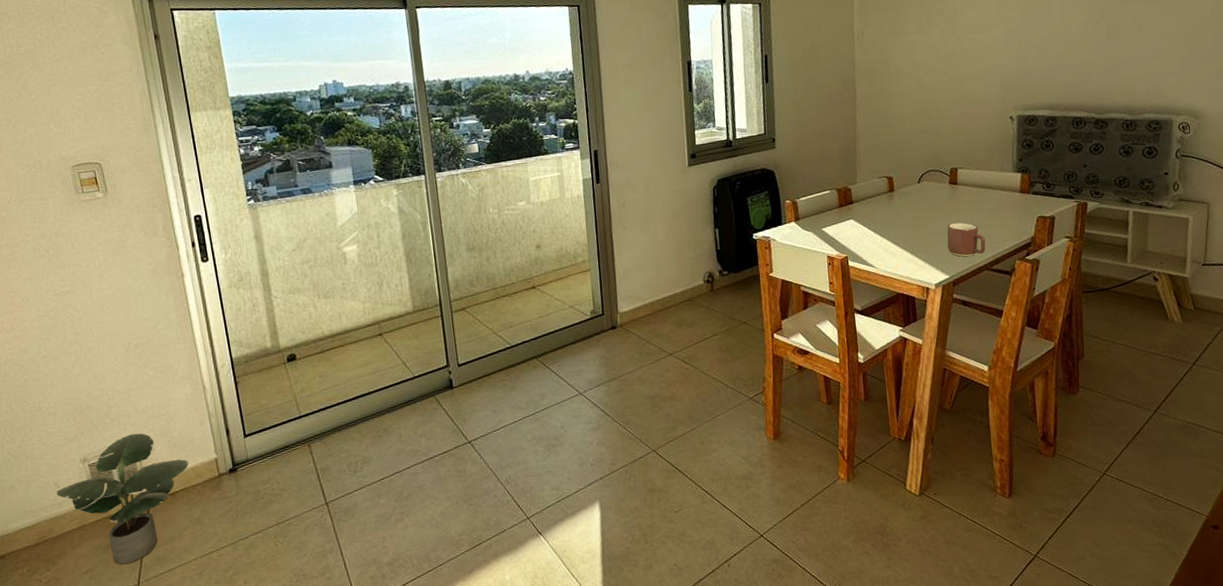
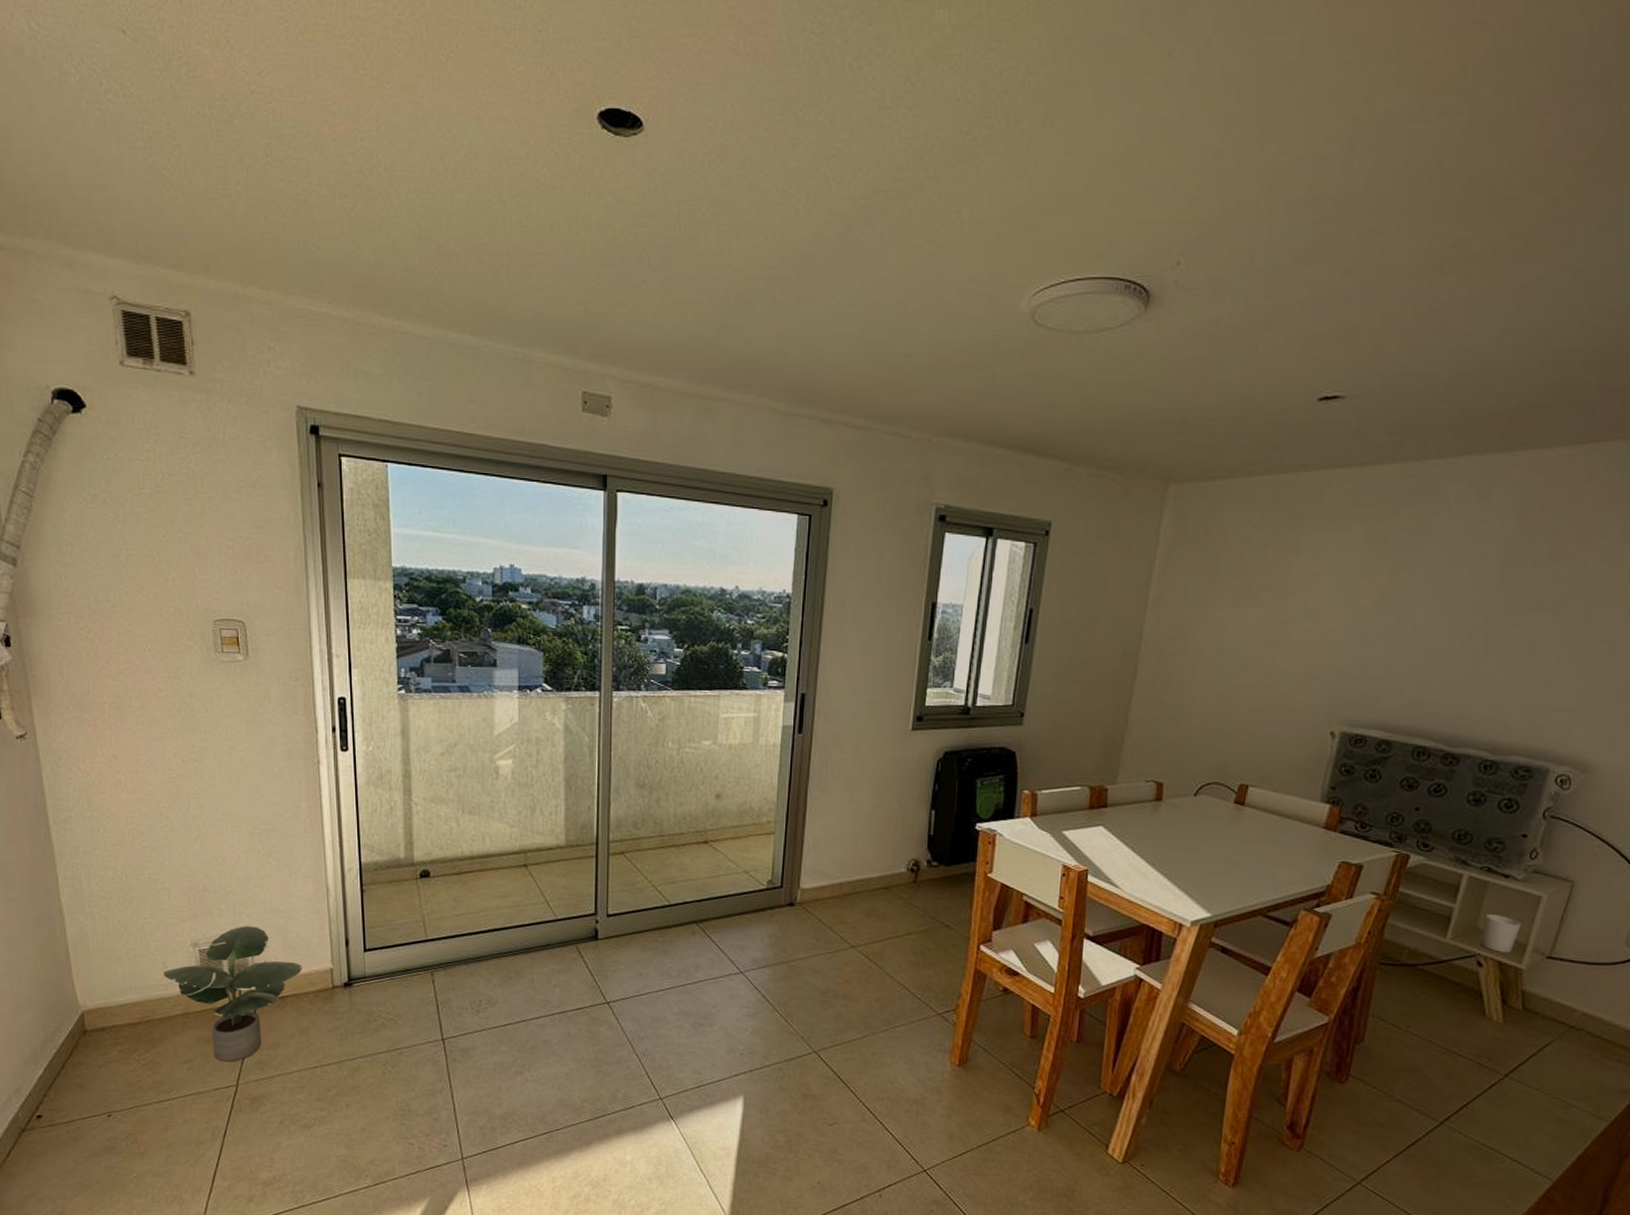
mug: present [947,222,986,257] -> none [1216,851,1267,896]
candle holder: none [1151,238,1179,268] -> present [1480,914,1522,953]

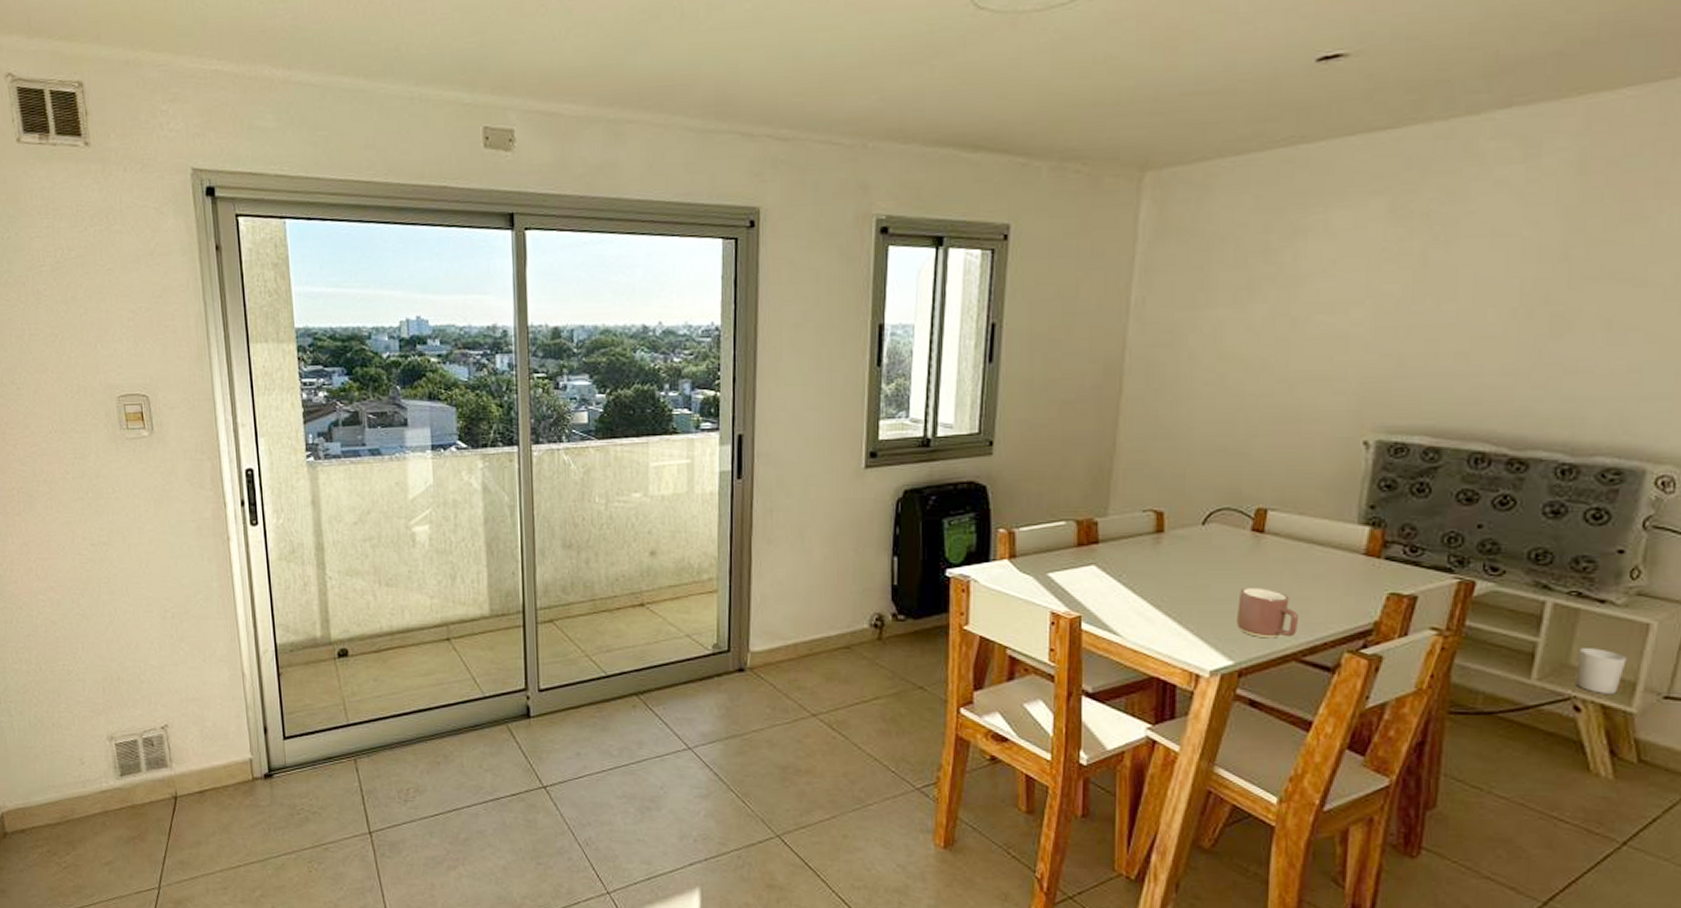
potted plant: present [163,926,303,1062] -> none [80,716,222,863]
mug: none [1216,851,1267,896] -> present [1237,587,1298,639]

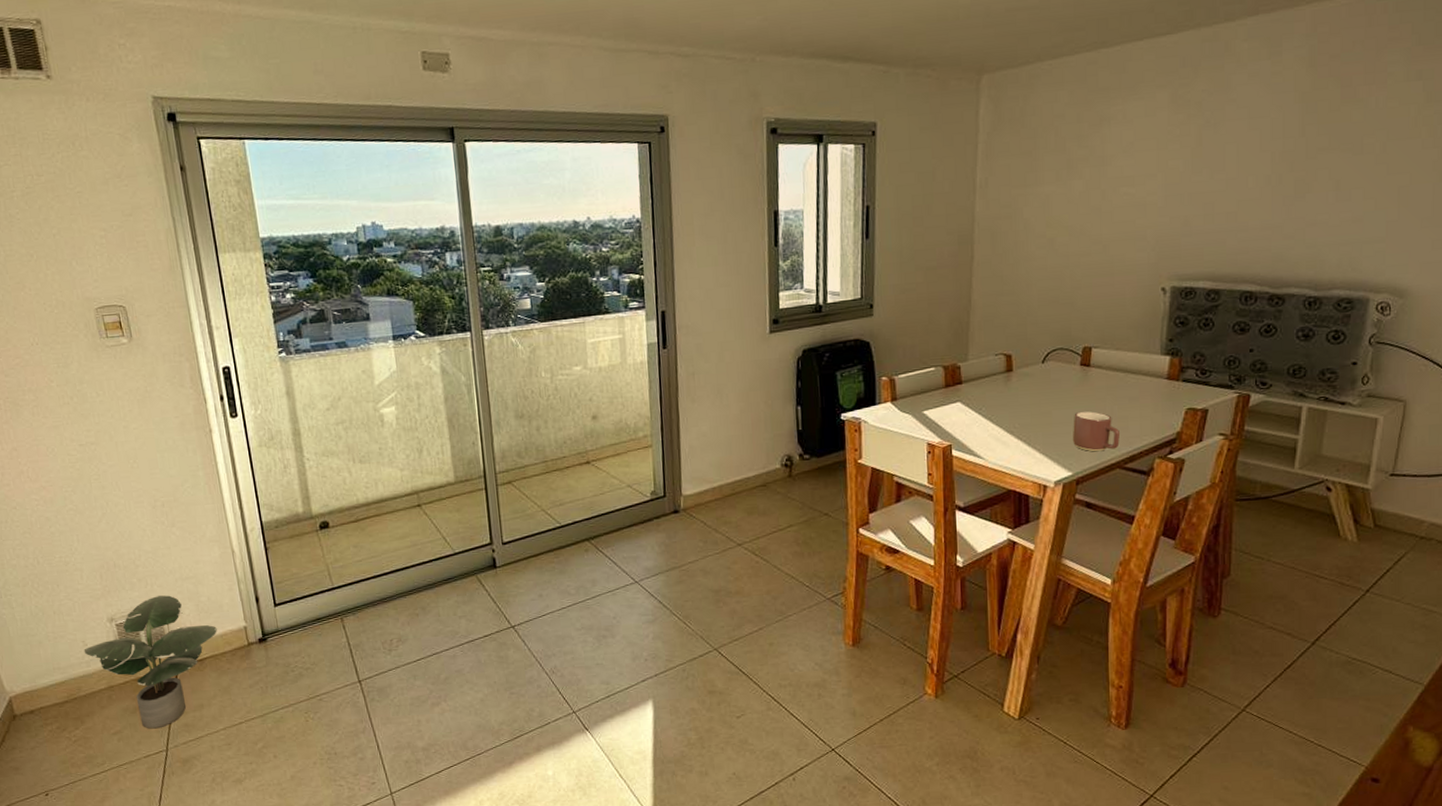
potted plant: none [80,716,222,863] -> present [83,595,218,729]
candle holder: present [1575,648,1627,694] -> none [1326,440,1363,476]

